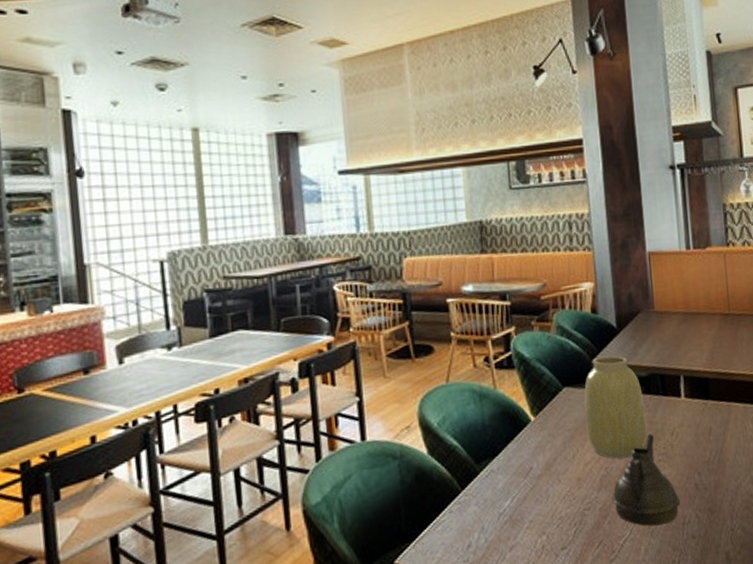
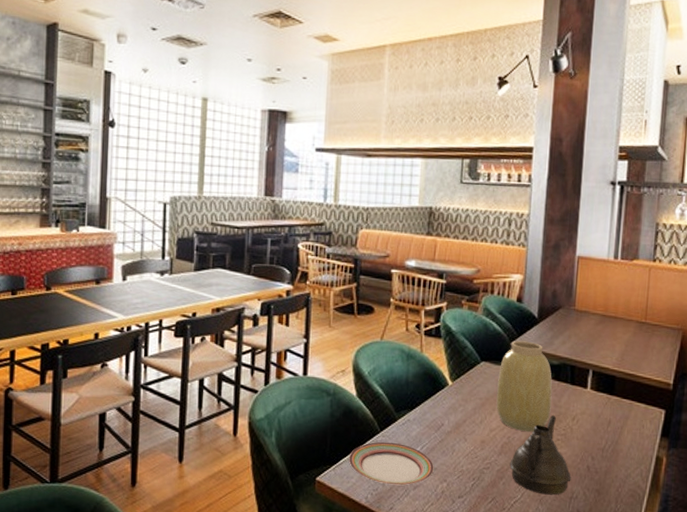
plate: none [429,500,529,552] -> present [348,441,434,486]

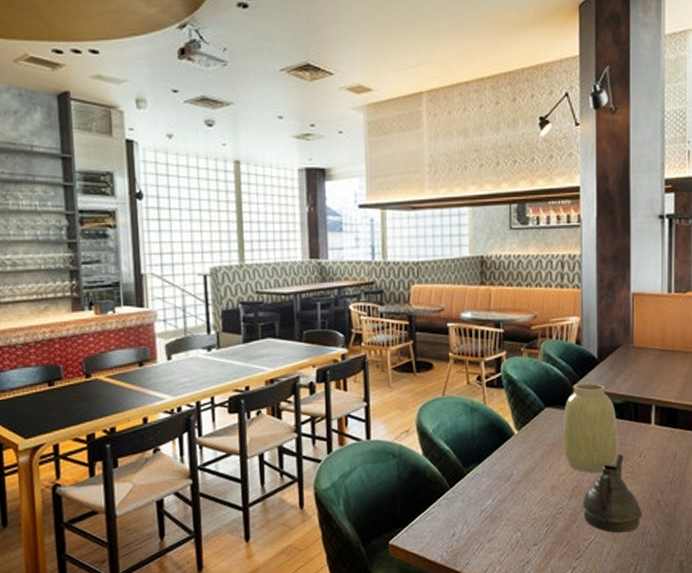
plate: present [348,441,434,486] -> none [420,497,507,541]

